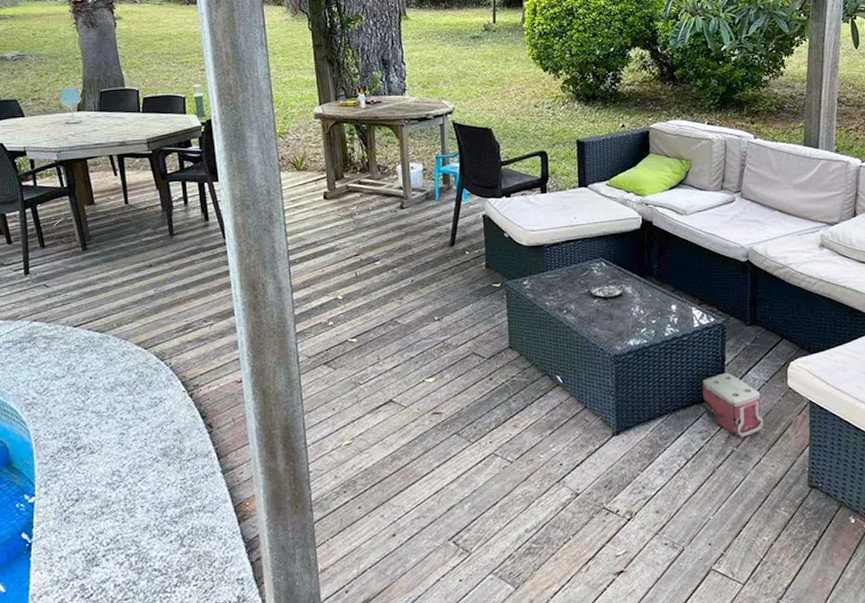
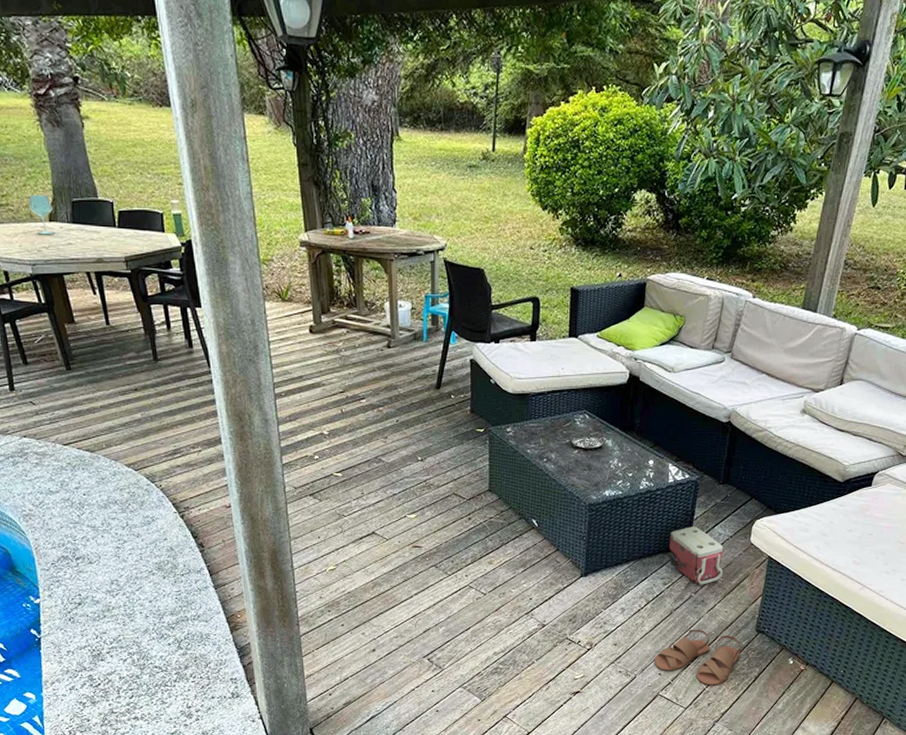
sandal: none [702,488,796,555] -> present [654,629,742,685]

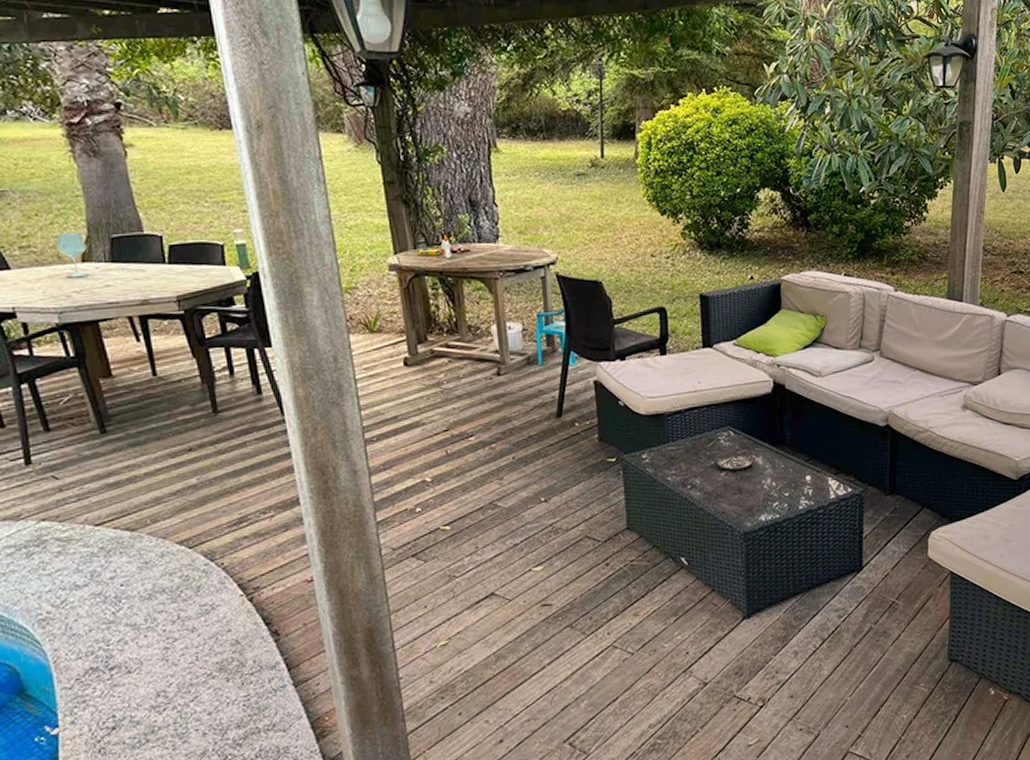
sandal: present [654,629,742,685] -> none [838,666,936,733]
cooler: present [667,527,724,585] -> none [838,546,904,614]

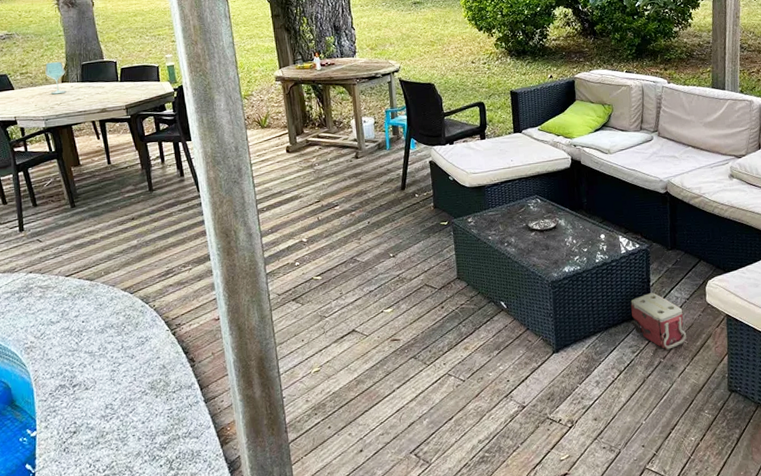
cooler: none [838,546,904,614] -> present [630,293,687,350]

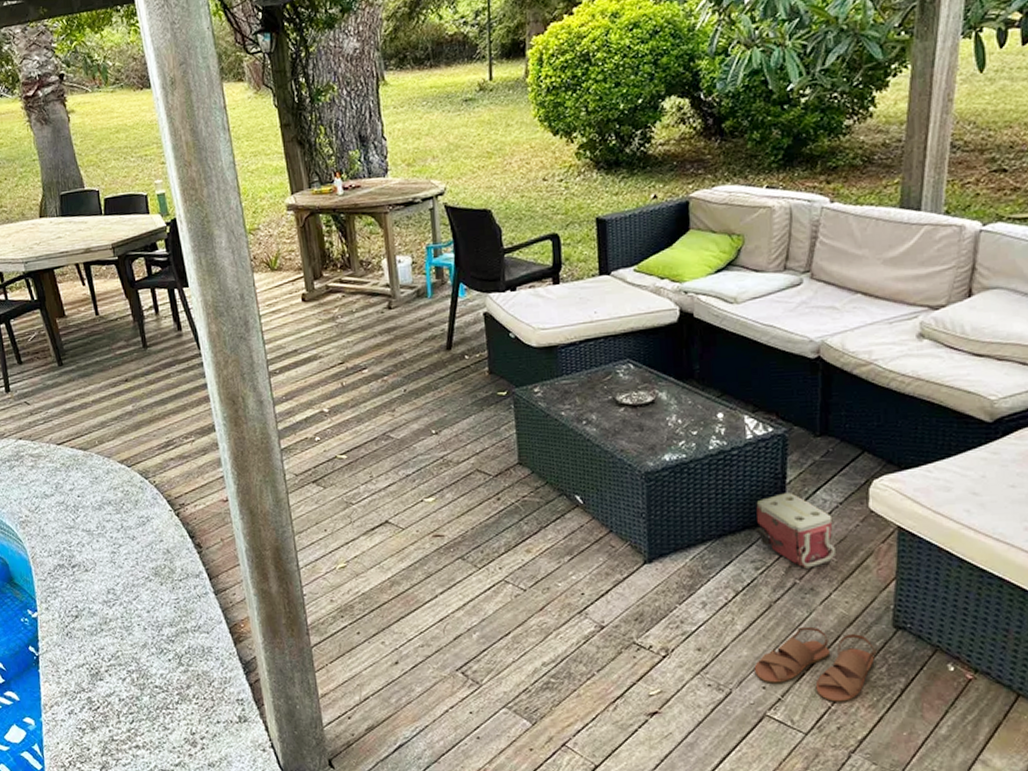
wine glass: present [45,62,67,95] -> none [20,192,46,232]
sandal: none [635,394,719,453] -> present [754,626,876,702]

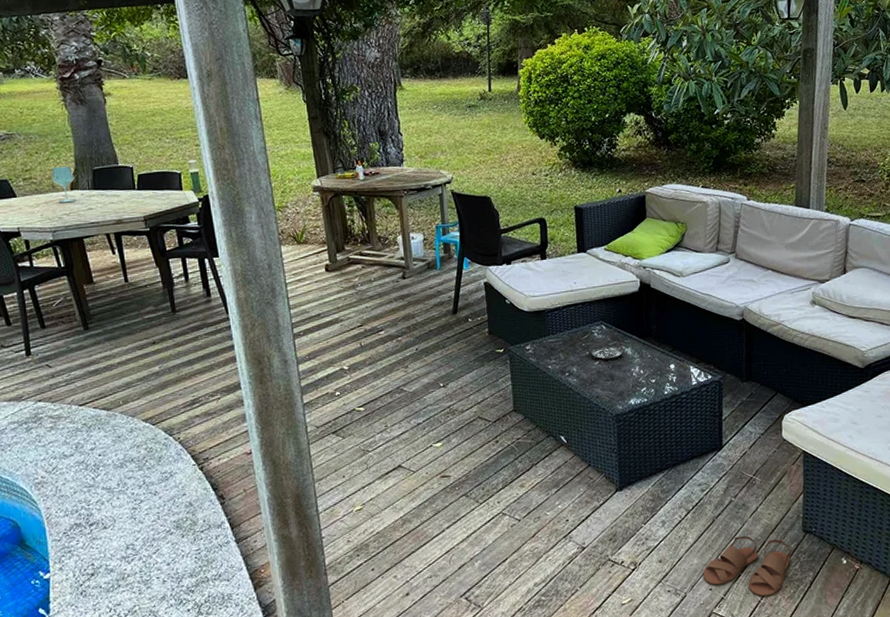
wine glass: none [20,192,46,232] -> present [51,166,77,203]
cooler: present [755,493,837,569] -> none [700,427,761,488]

